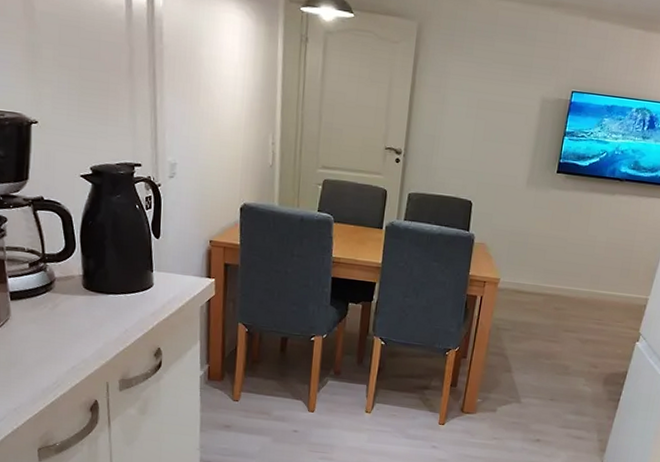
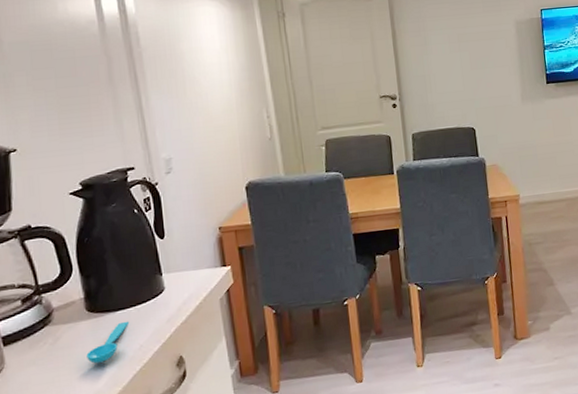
spoon: none [79,305,119,336] -> present [86,321,130,364]

